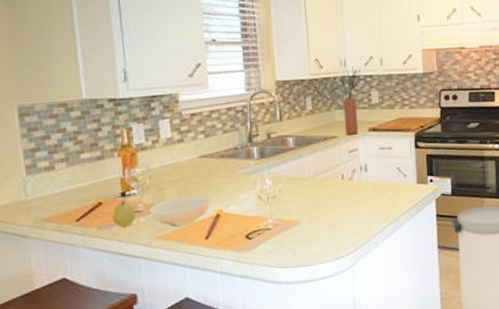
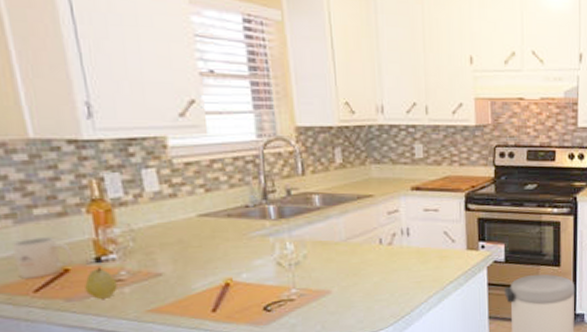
mug: none [63,176,106,211] -> present [11,237,74,279]
bowl: present [149,195,212,227] -> none [135,261,218,298]
vase: present [339,65,361,135] -> none [375,113,402,194]

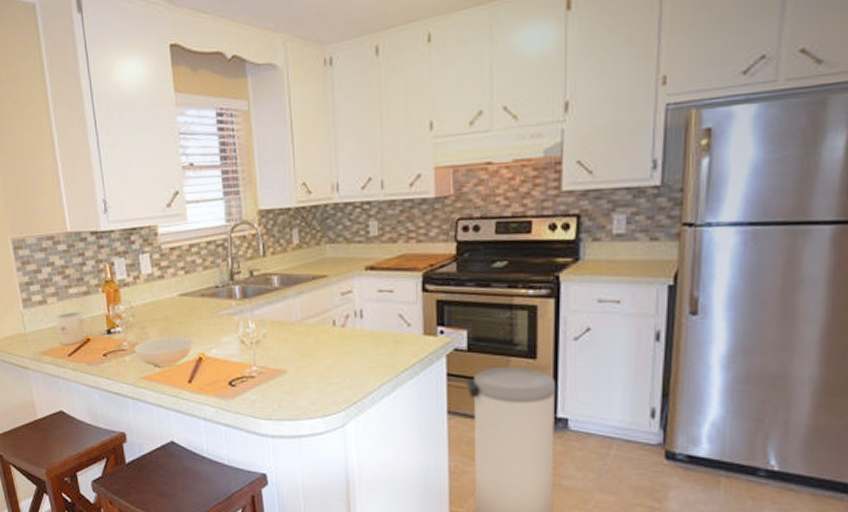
fruit: present [85,267,118,299] -> none [100,338,121,365]
bowl: none [135,261,218,298] -> present [133,336,193,367]

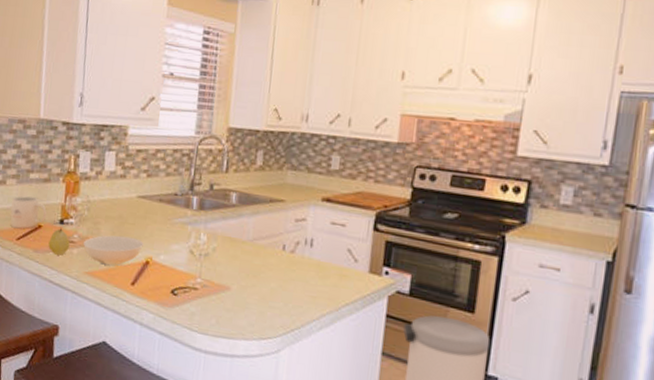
fruit: none [100,338,121,365] -> present [48,228,70,255]

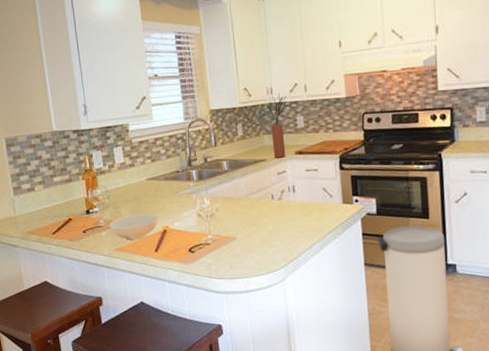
mug: present [10,196,47,230] -> none [42,196,75,225]
fruit: present [48,228,70,255] -> none [80,217,98,240]
vase: none [294,122,324,202] -> present [266,93,287,158]

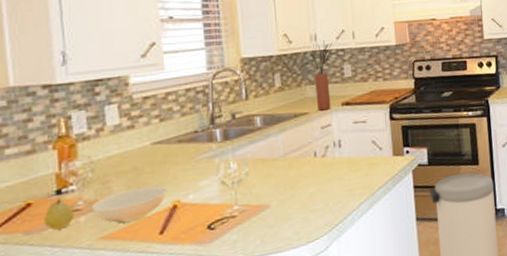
fruit: none [80,217,98,240] -> present [44,199,74,230]

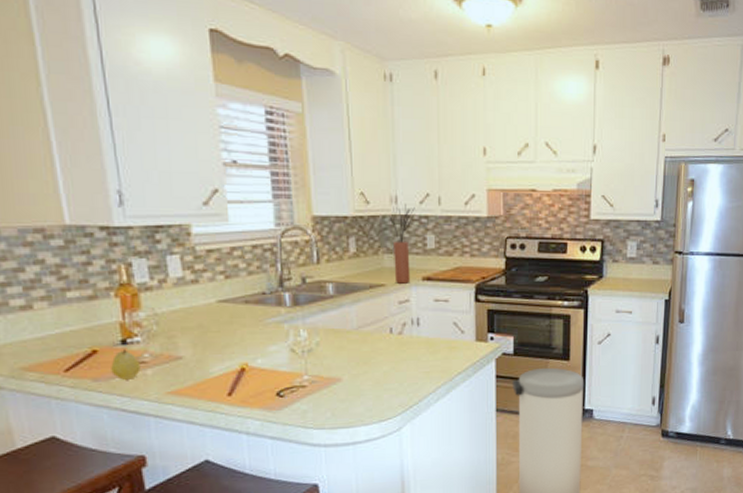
bowl: present [91,185,167,224] -> none [157,346,235,381]

